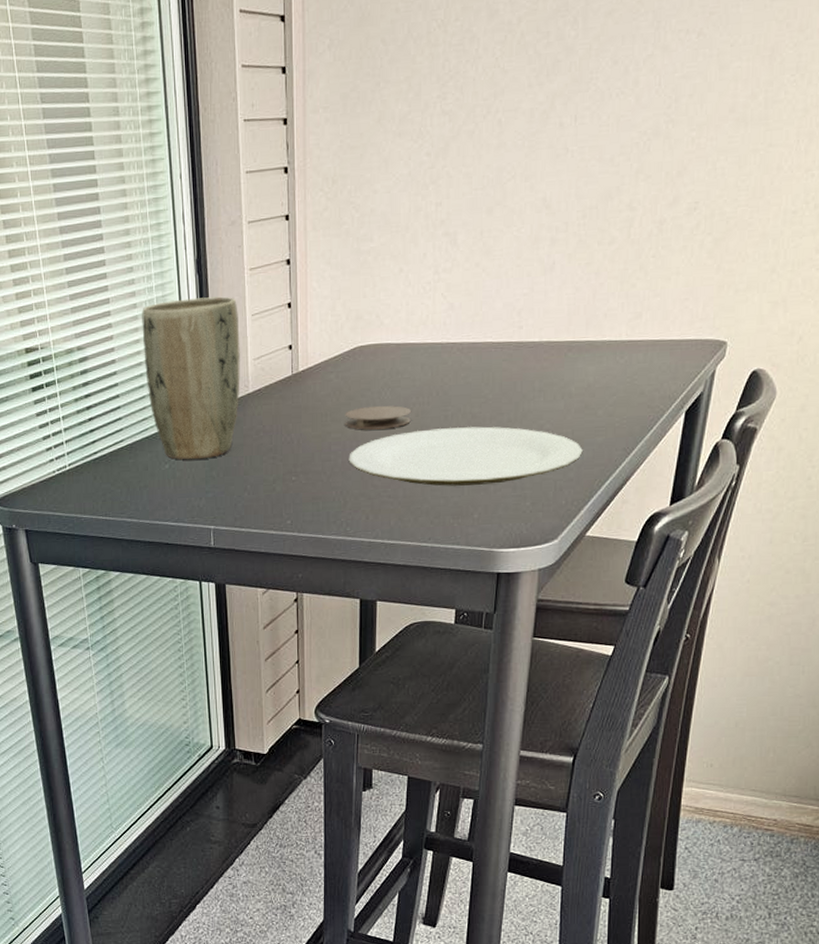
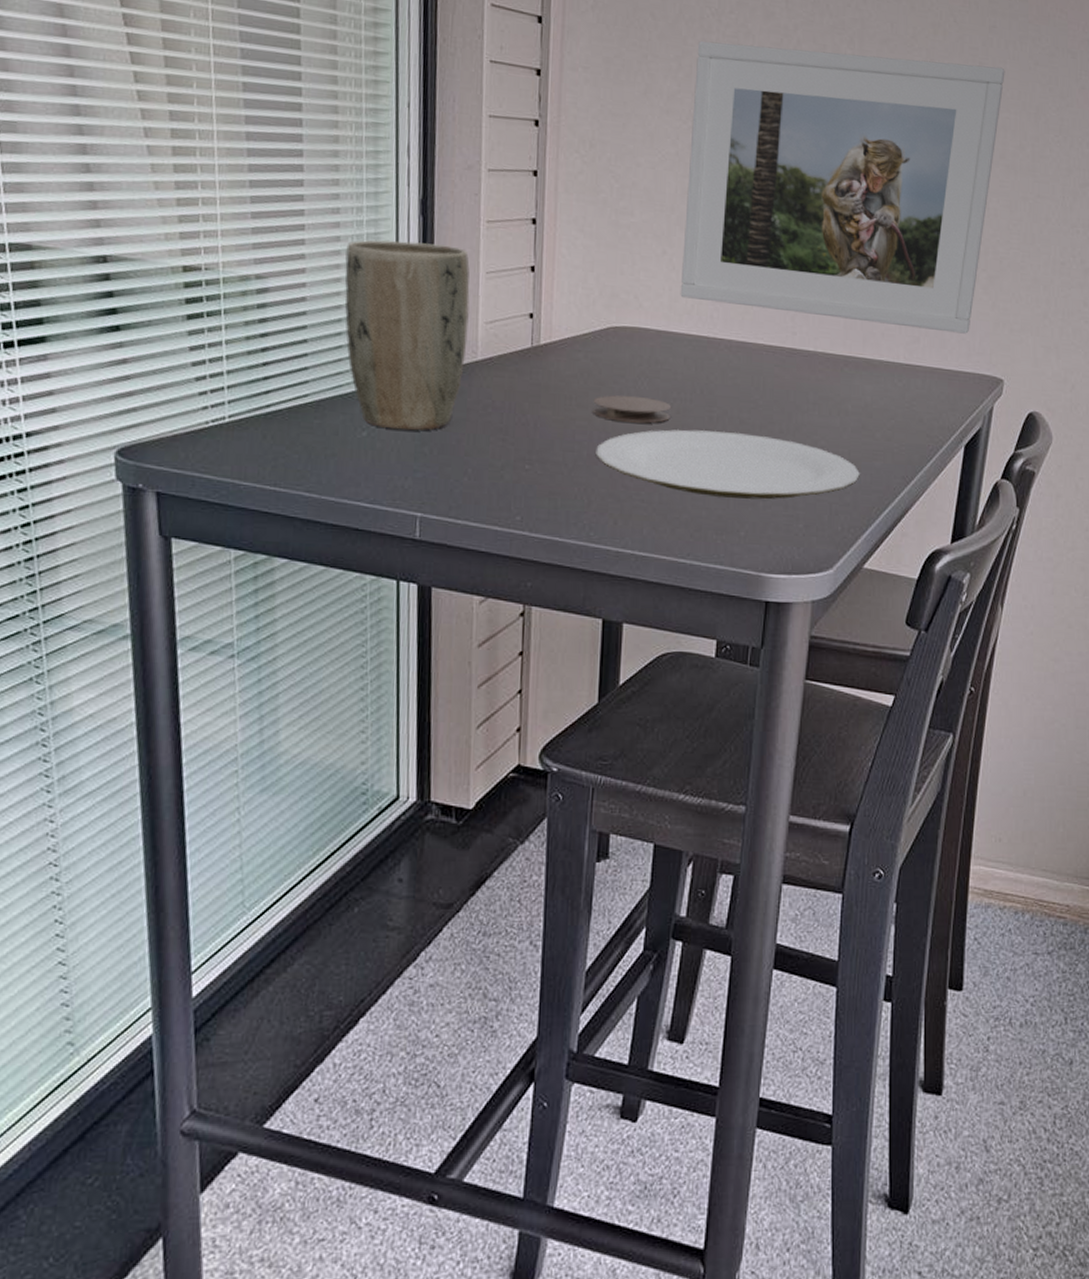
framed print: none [416,12,738,310] -> present [680,41,1005,334]

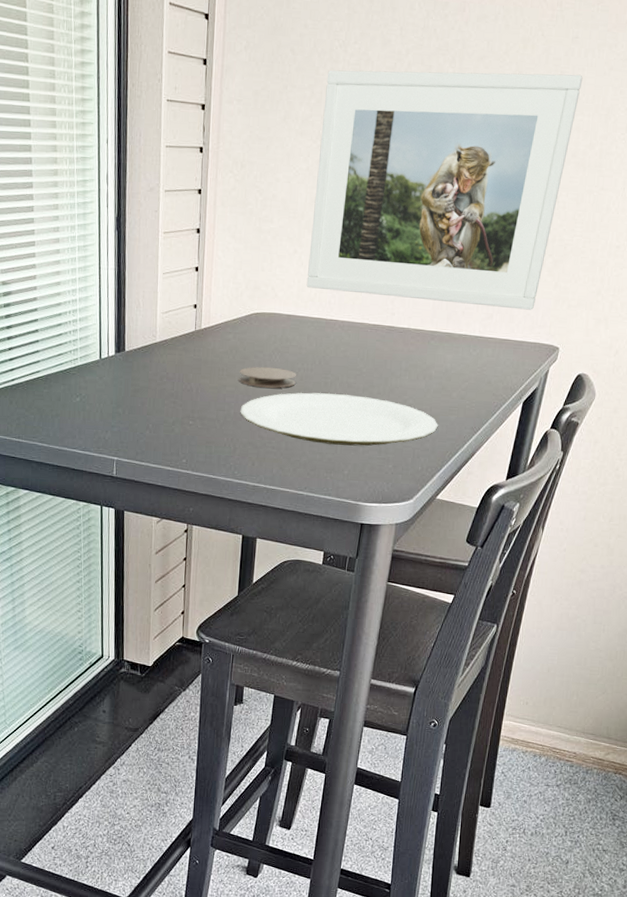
plant pot: present [344,240,470,430] -> none [63,251,151,396]

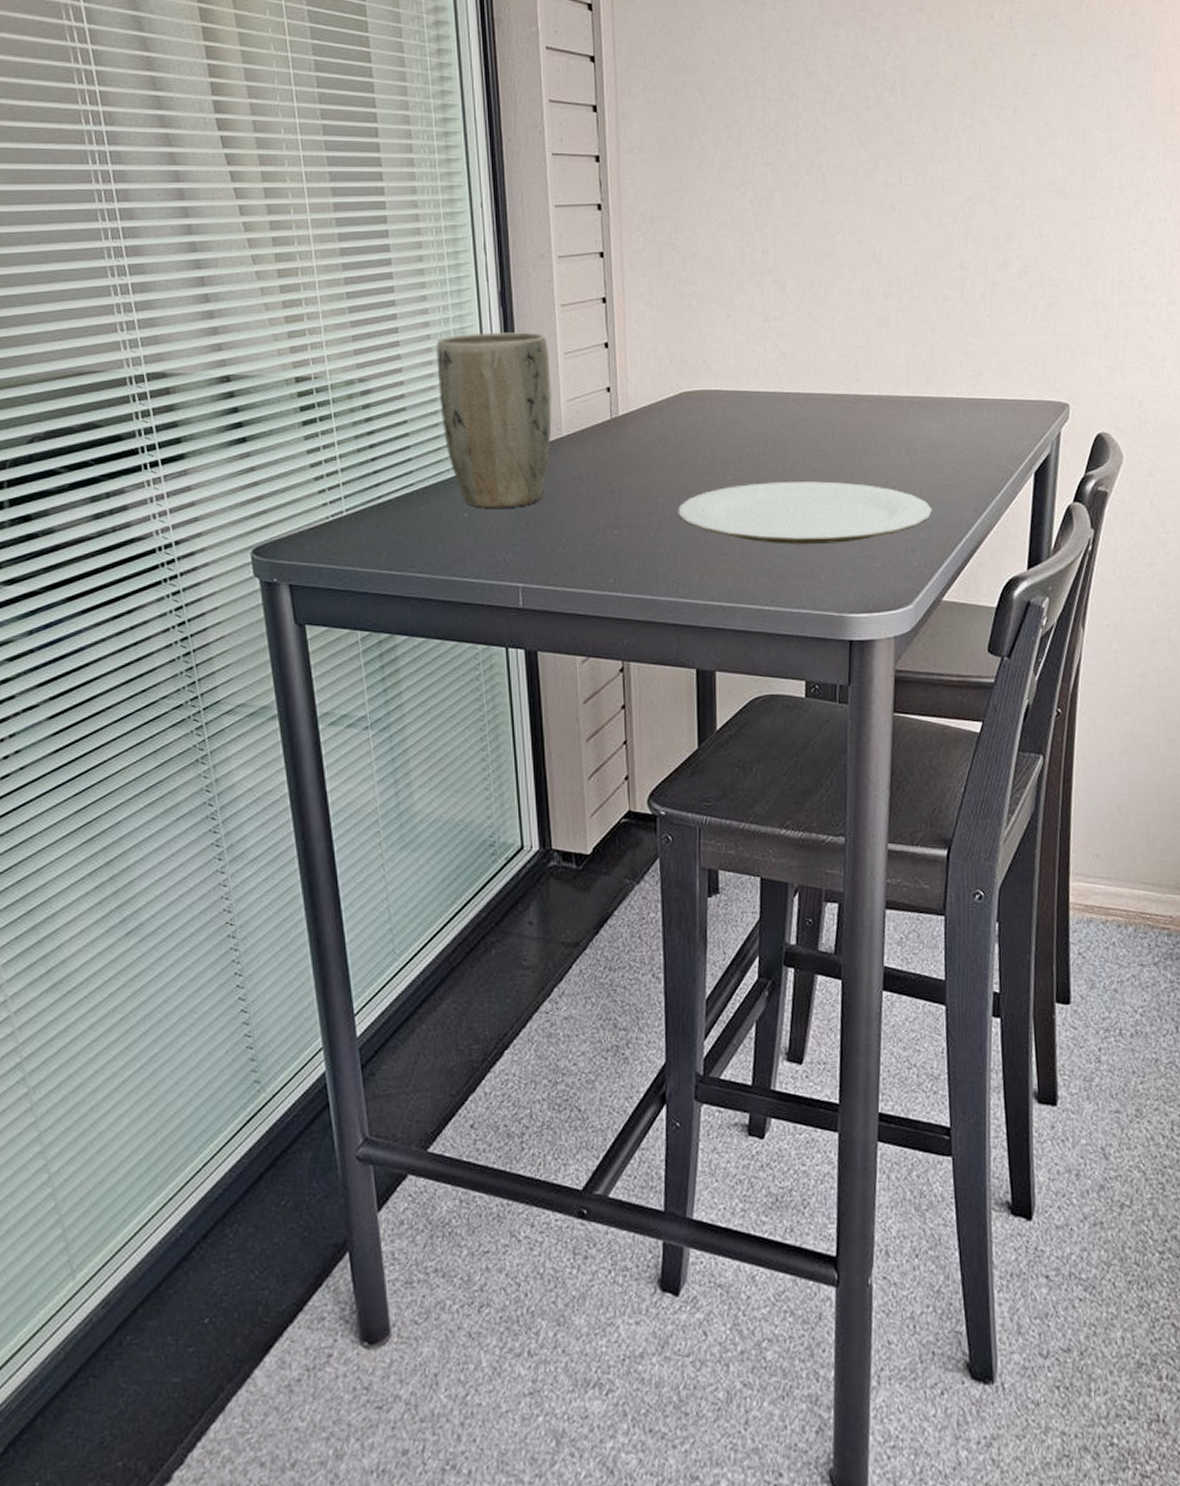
plant pot: none [63,251,151,396] -> present [436,332,552,508]
coaster: present [239,366,297,388] -> none [672,455,746,481]
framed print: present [306,70,583,310] -> none [744,94,1049,363]

